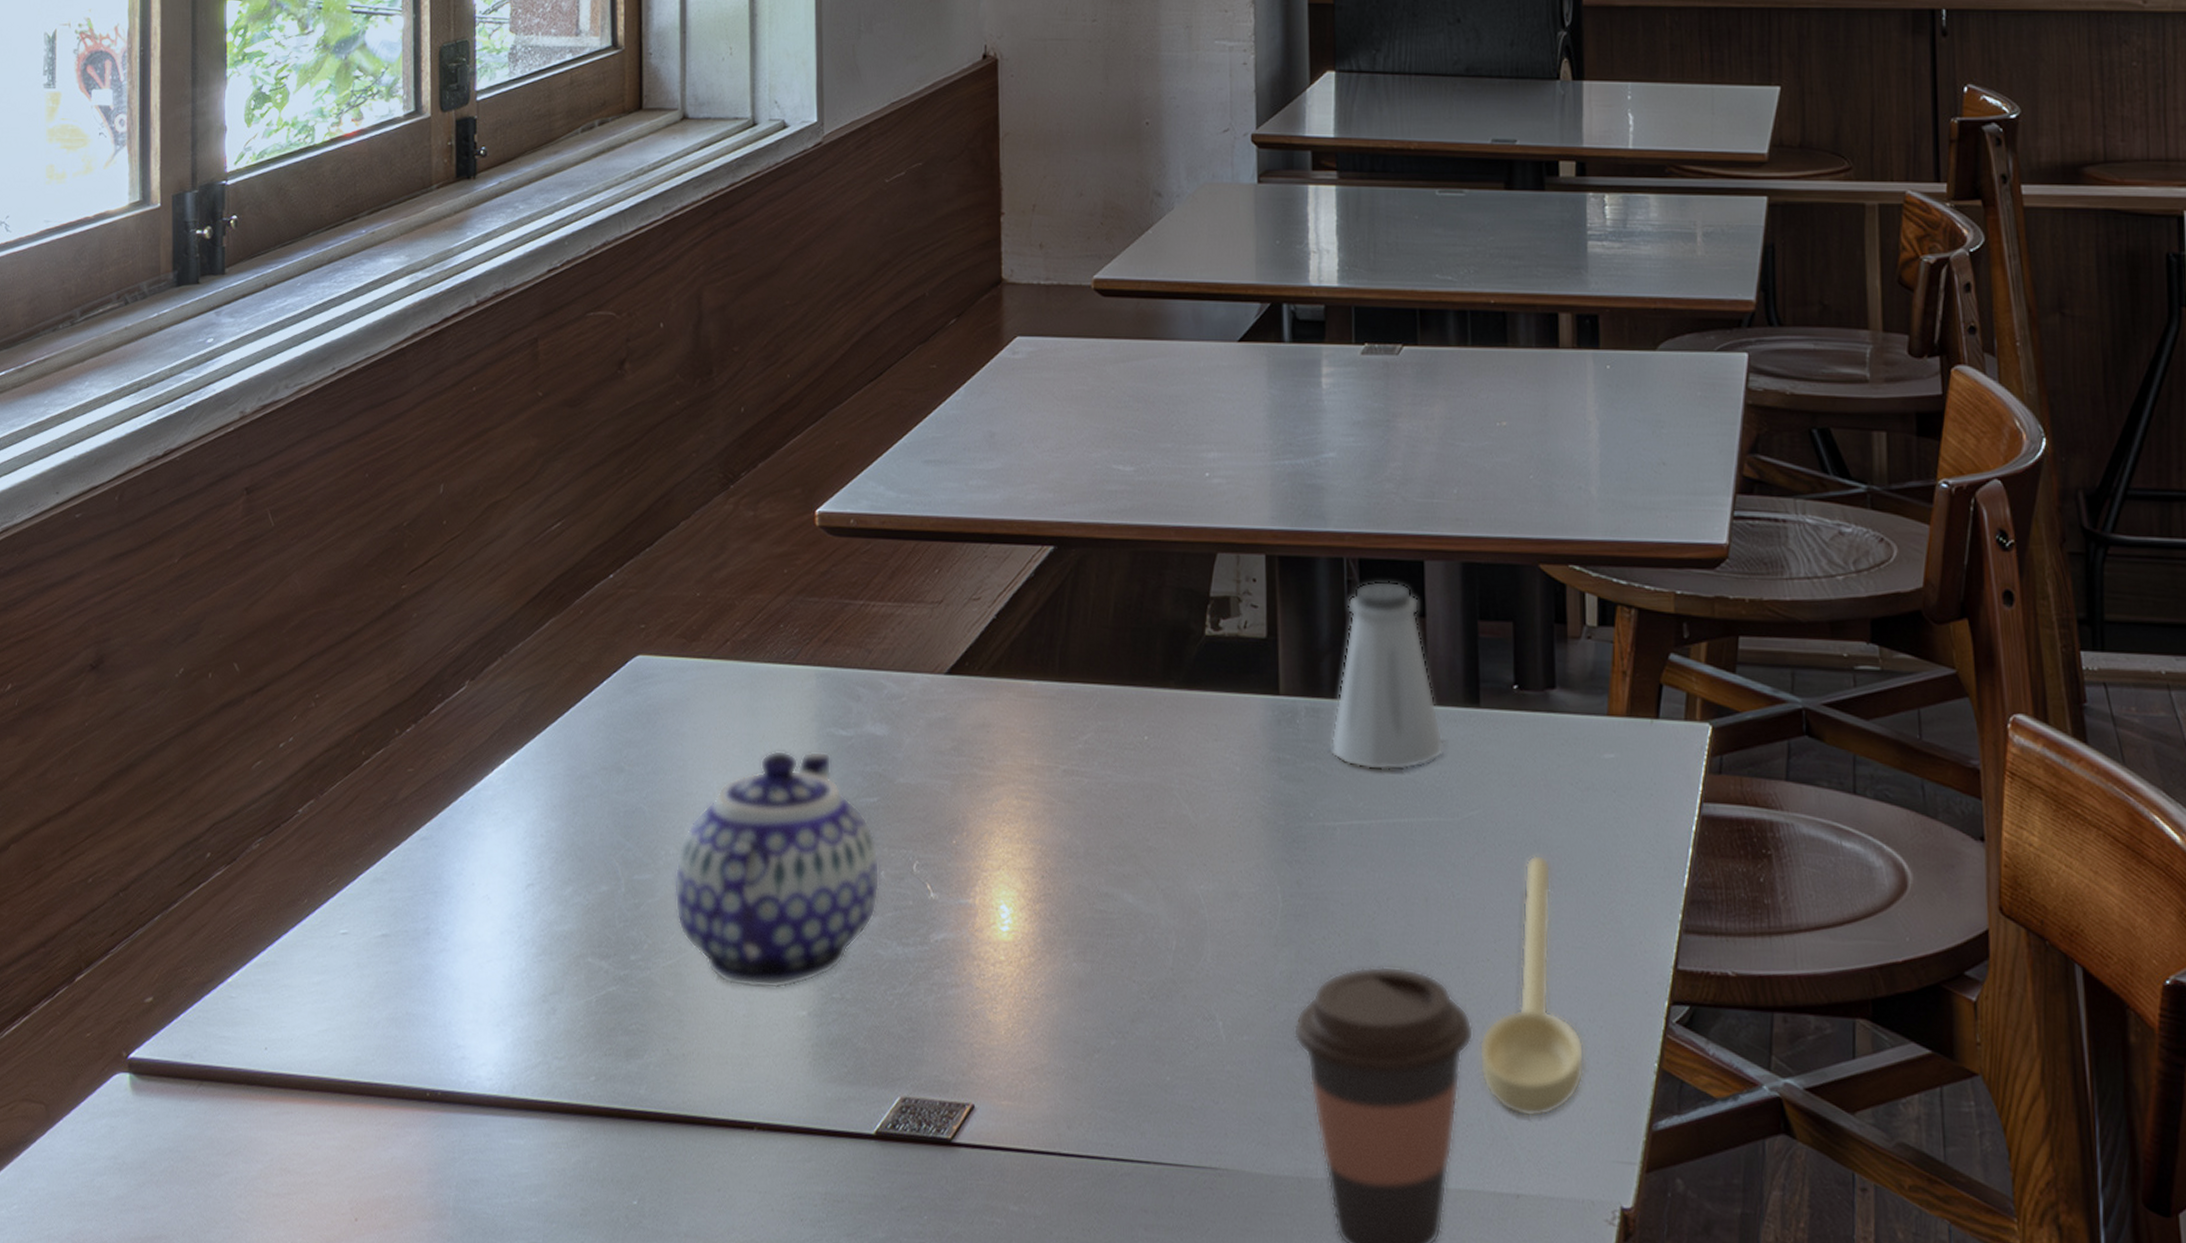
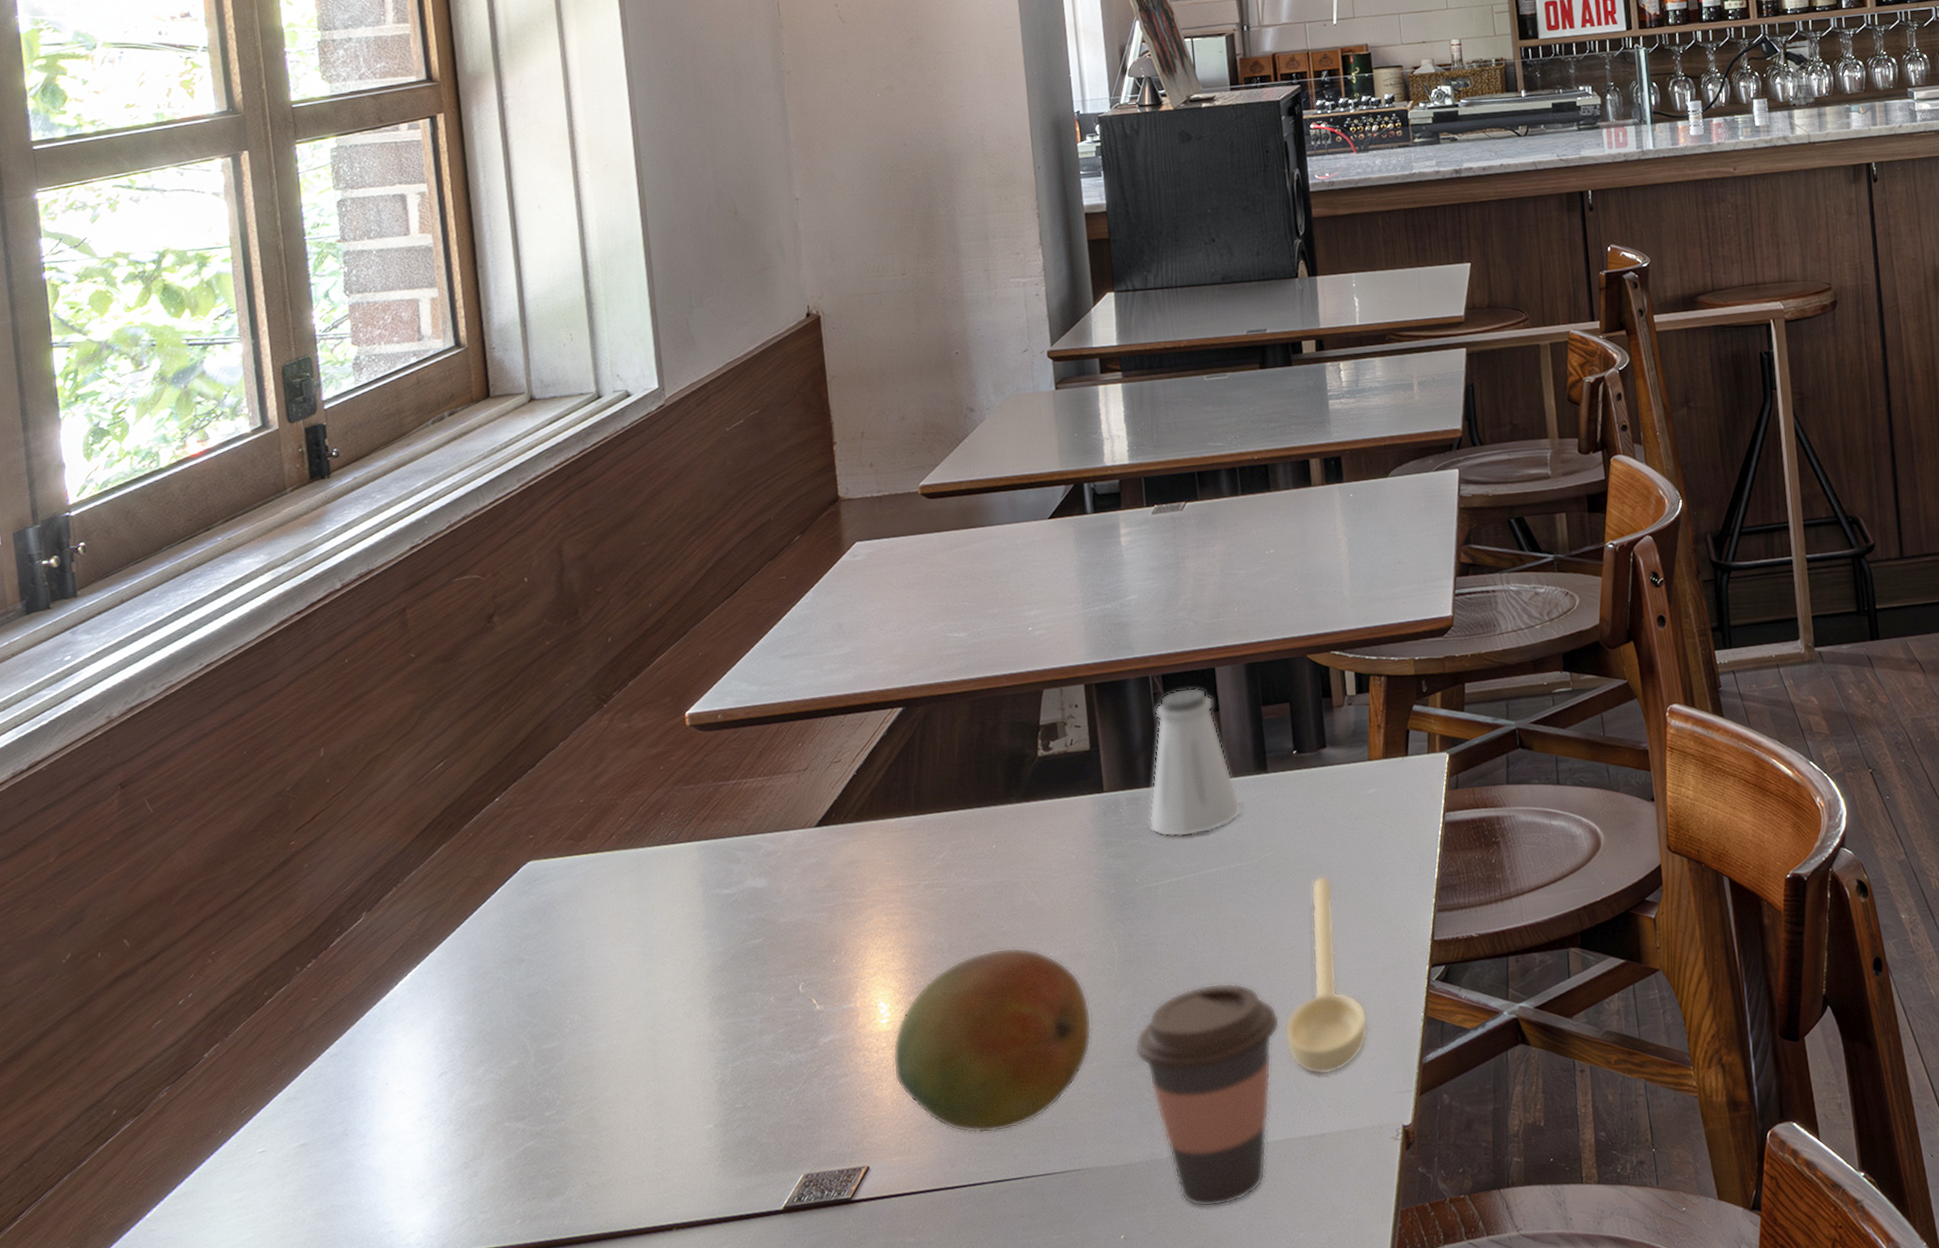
teapot: present [675,750,880,989] -> none [580,910,771,1118]
fruit: none [1010,866,1245,1098] -> present [892,947,1092,1134]

